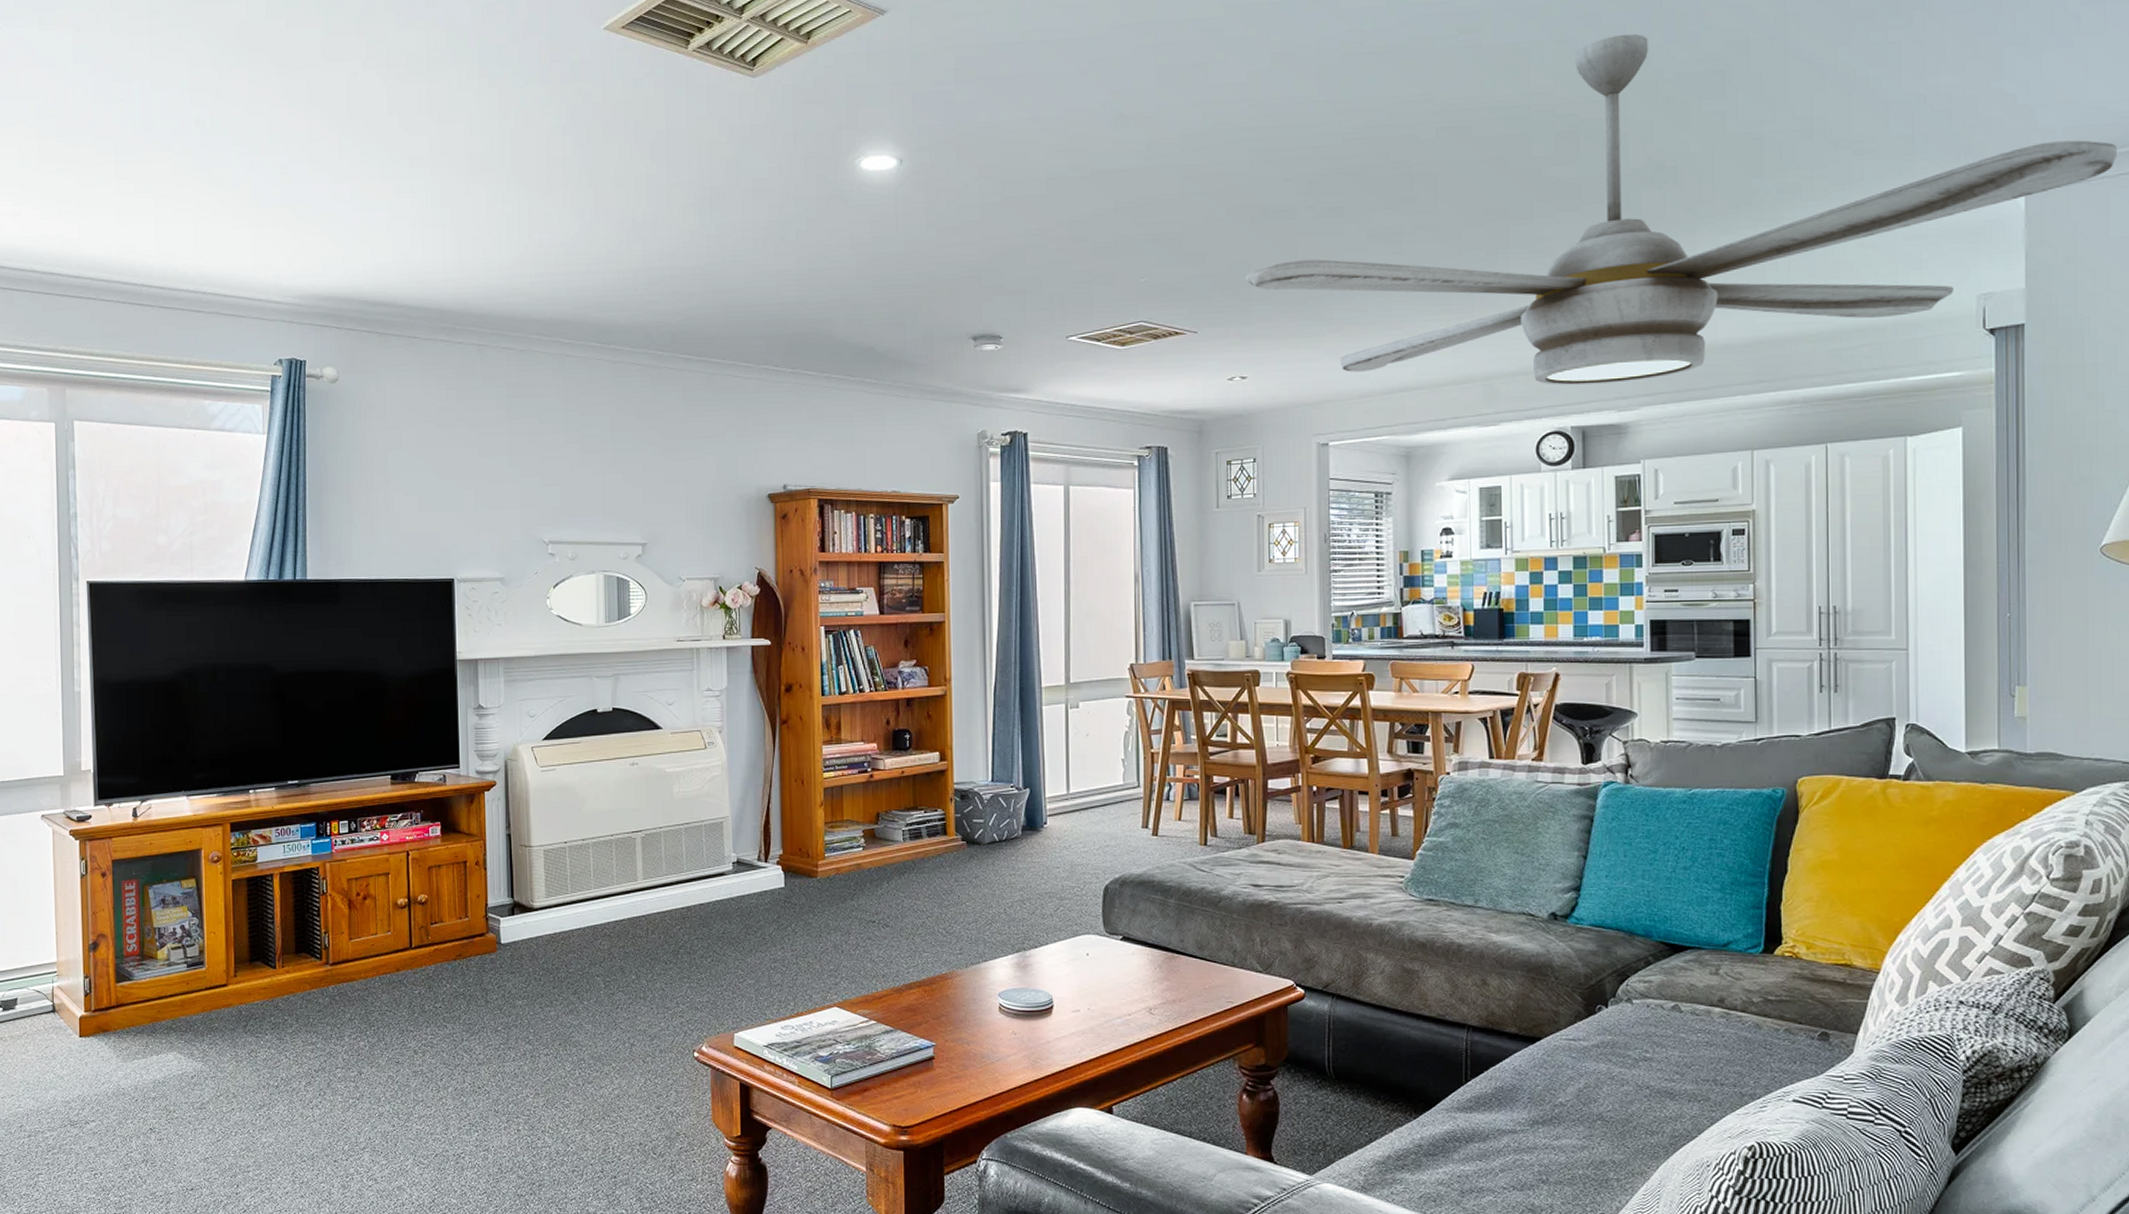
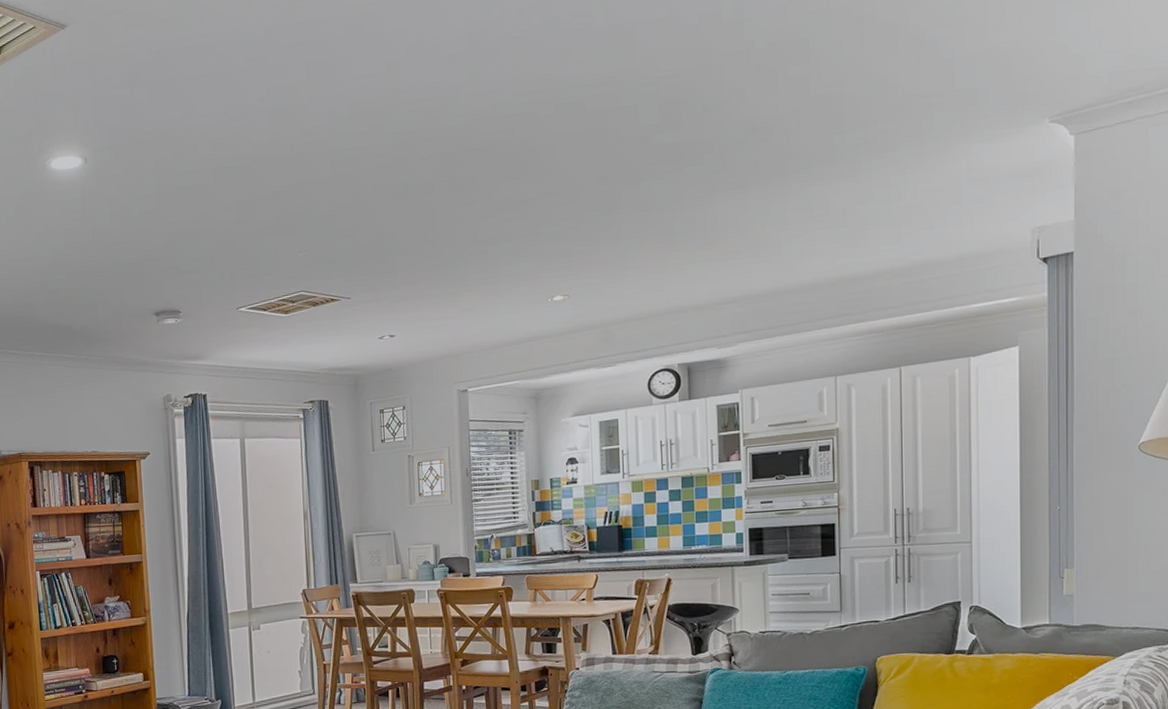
ceiling fan: present [1246,33,2117,385] -> none [391,9,1156,328]

